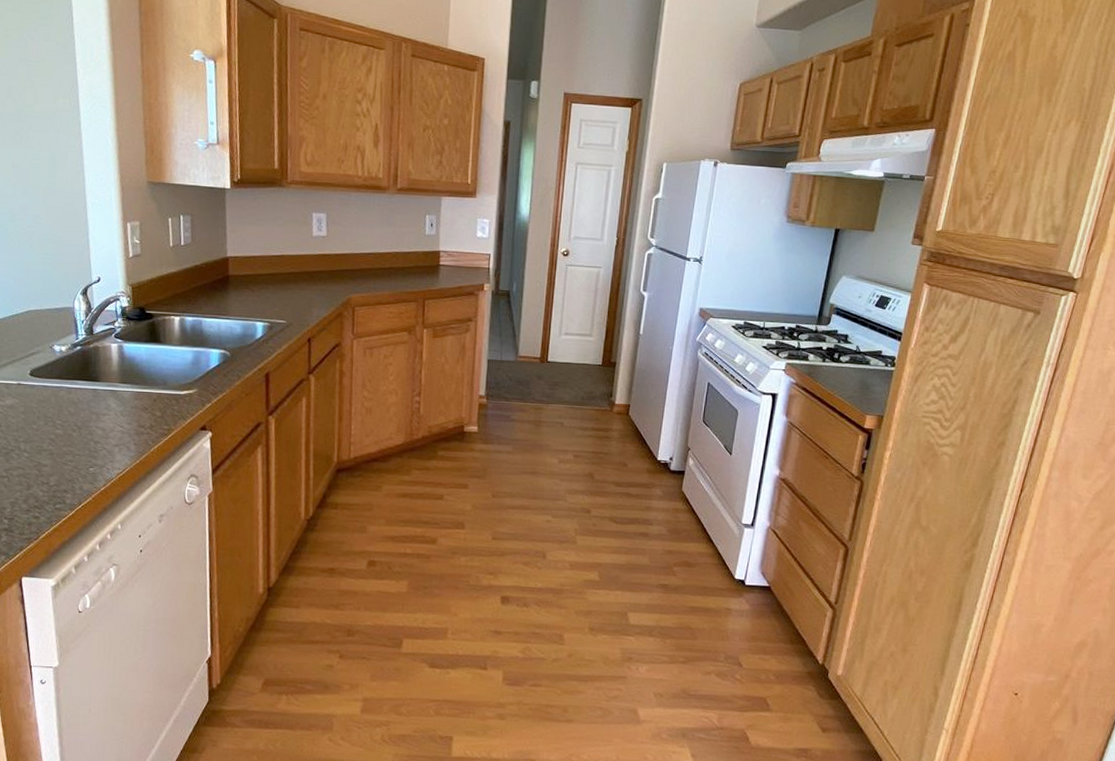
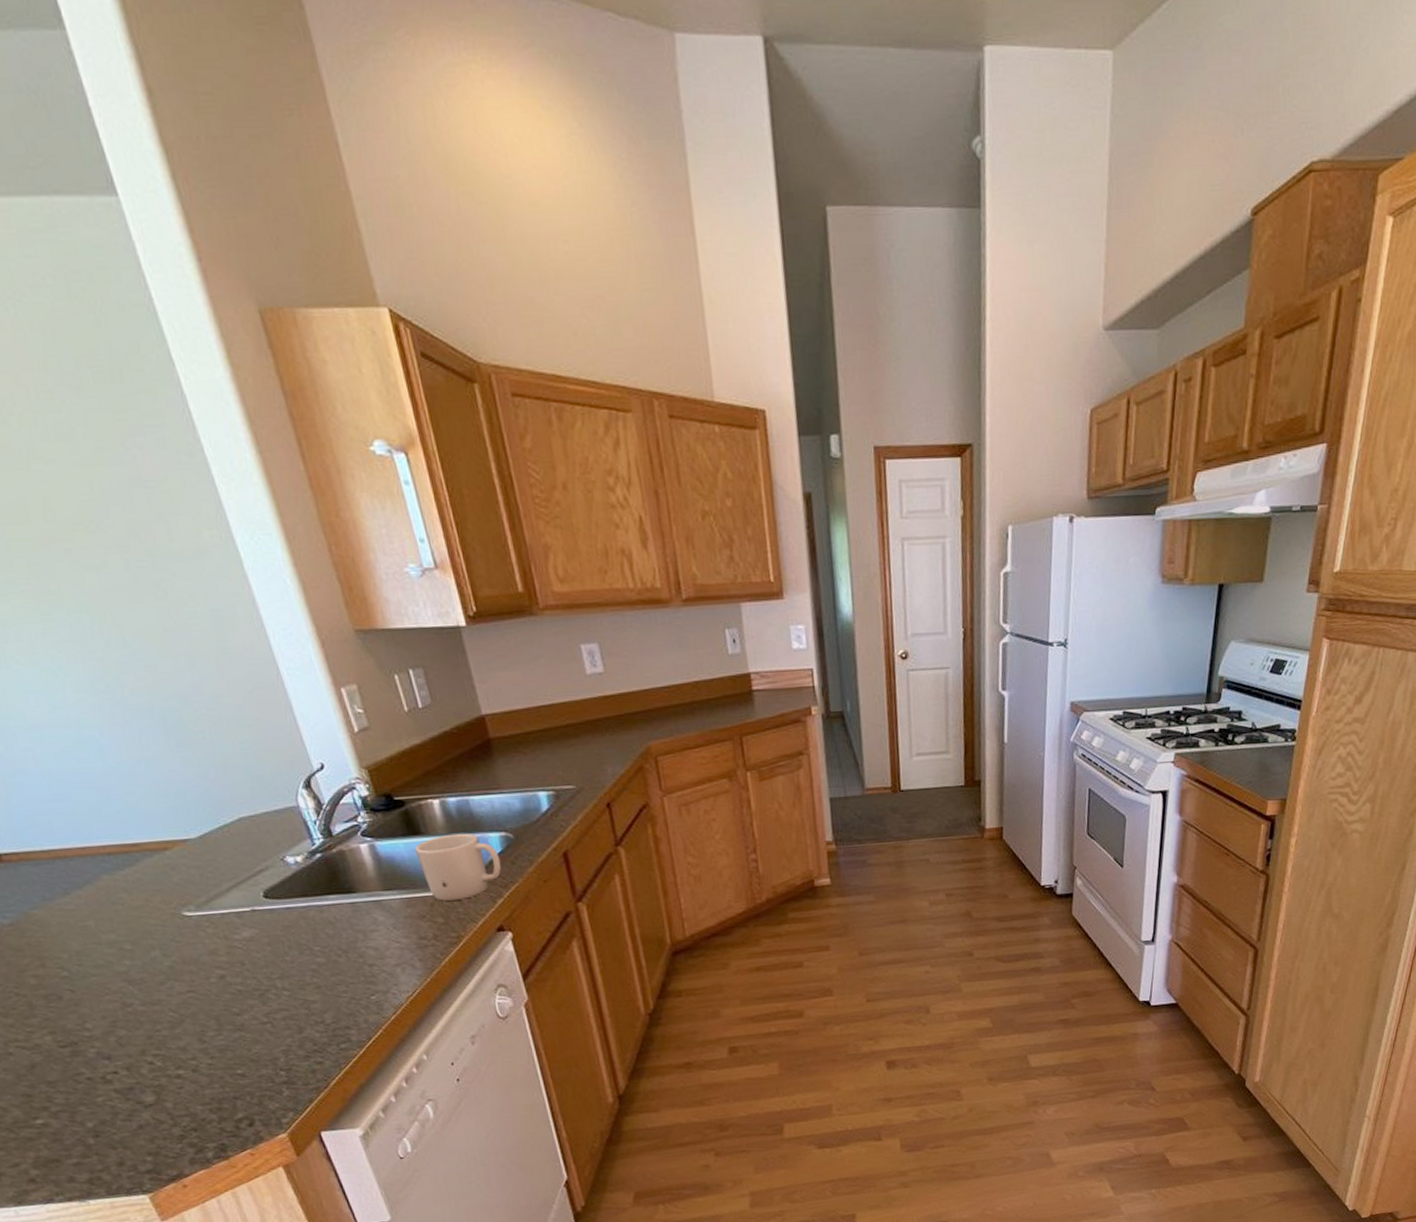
mug: none [152,345,216,400] -> present [415,833,502,901]

